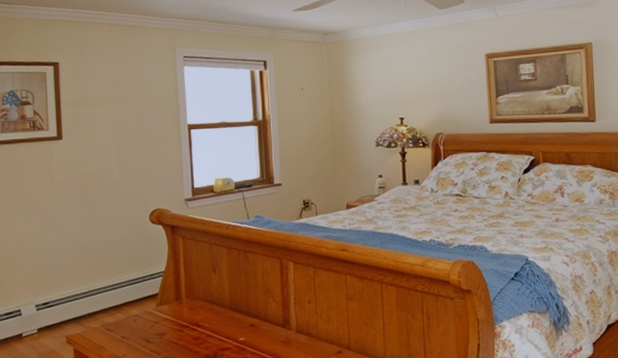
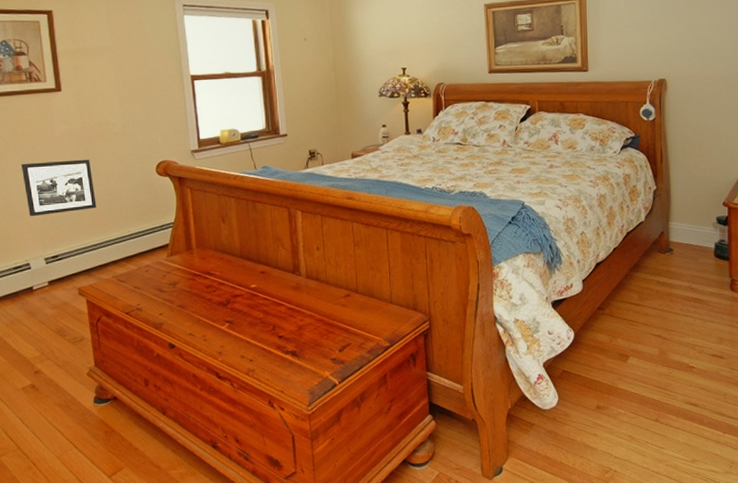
picture frame: none [20,206,89,263] -> present [22,159,97,217]

